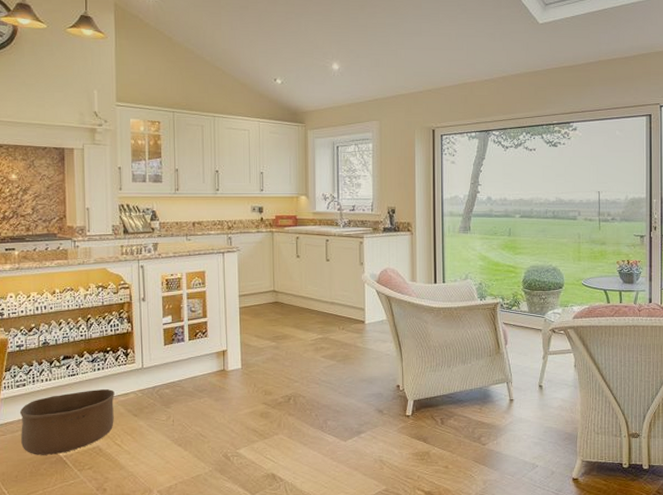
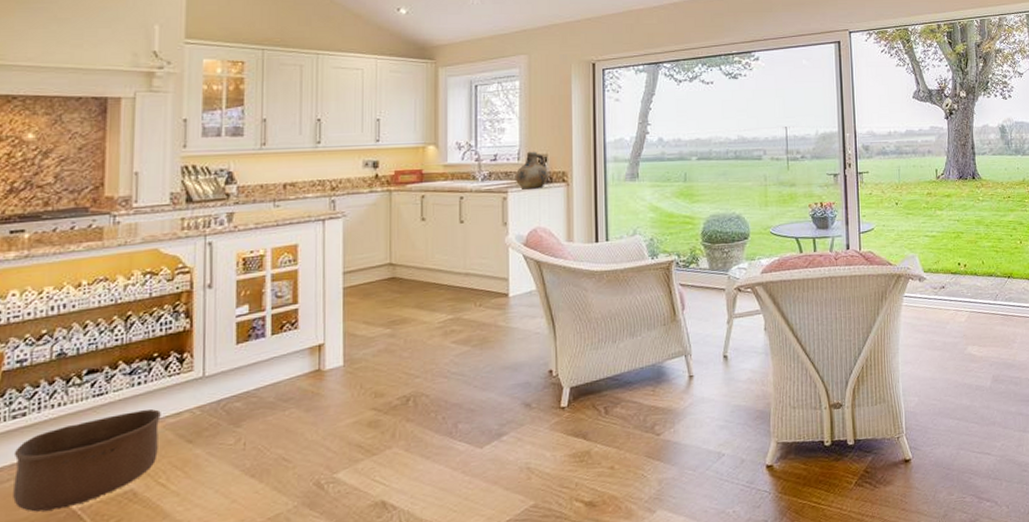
ceramic jug: none [369,204,396,236] -> present [515,151,548,189]

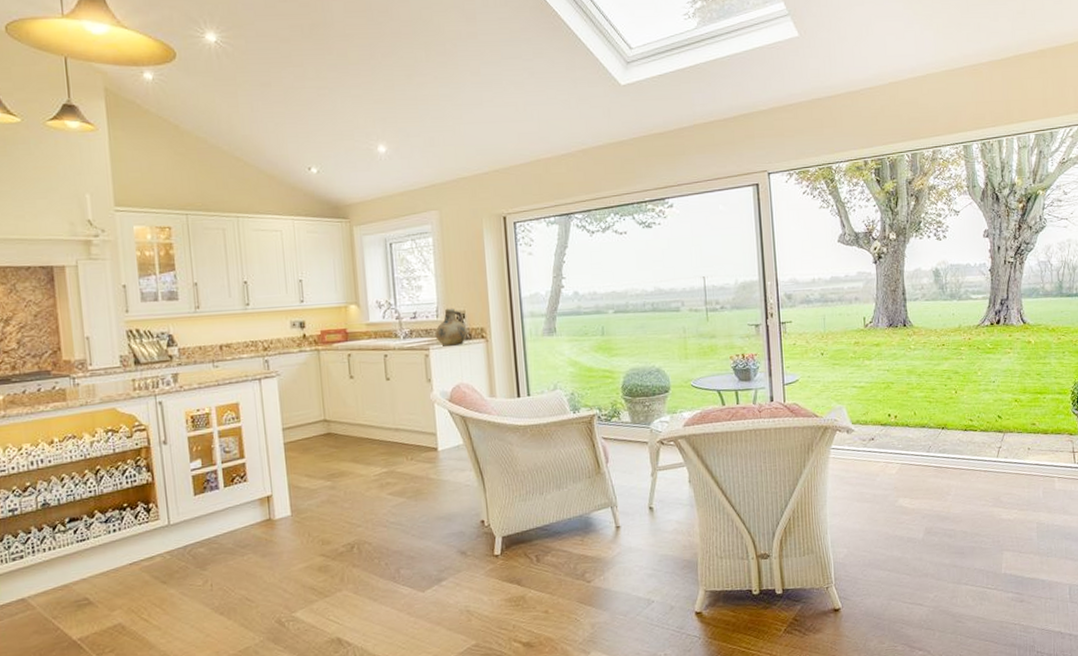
basket: present [13,409,161,512] -> none [18,553,138,641]

